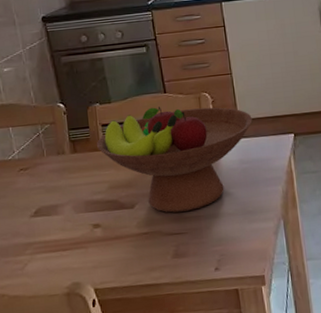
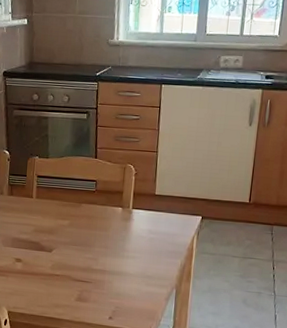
fruit bowl: present [96,106,253,213] -> none [29,169,168,265]

